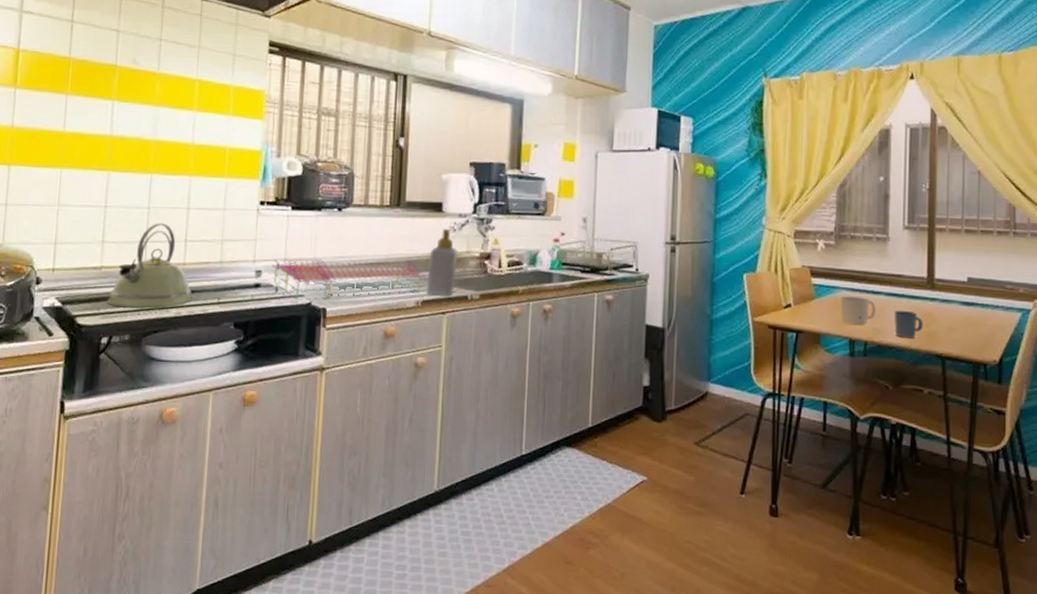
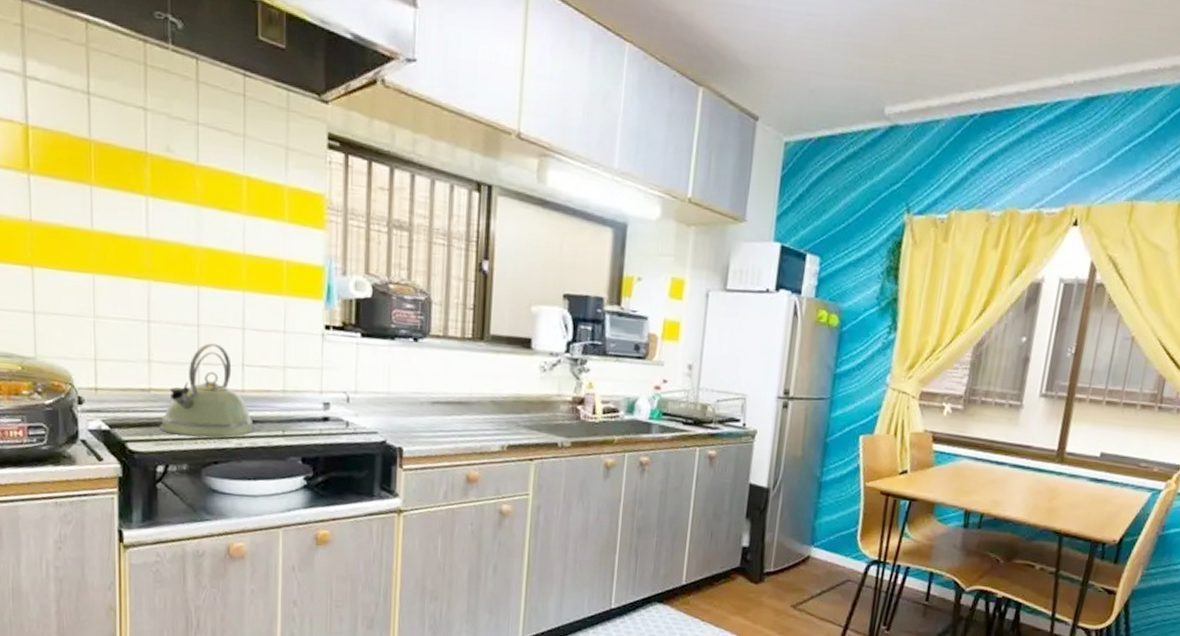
dish rack: present [271,259,426,300] -> none [341,392,512,438]
soap bottle: present [426,228,458,298] -> none [512,367,548,444]
mug: present [840,296,876,327] -> none [959,465,998,498]
mug: present [895,310,923,338] -> none [1014,482,1046,513]

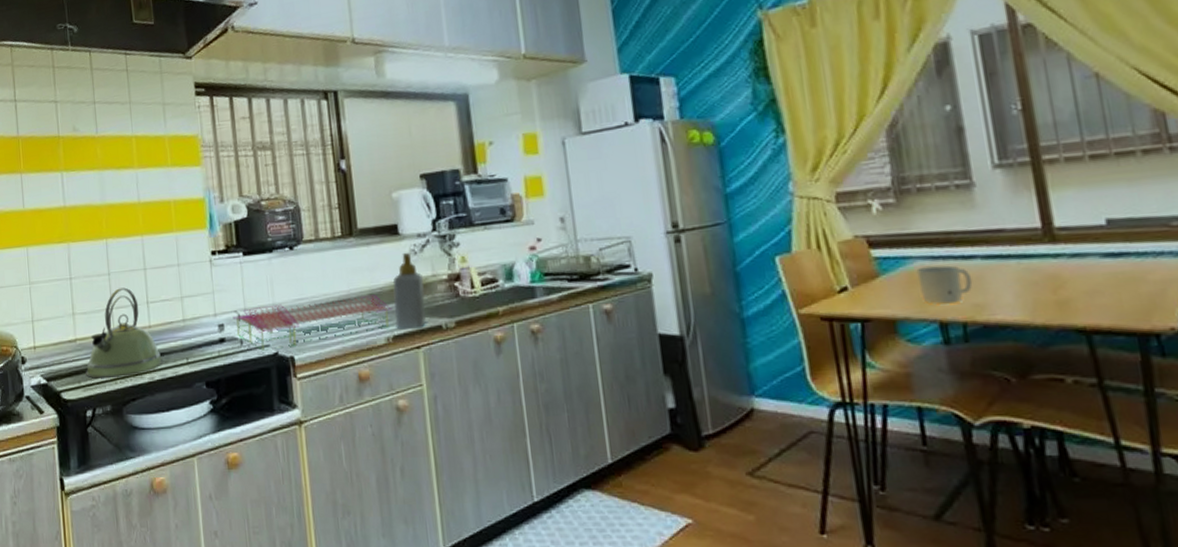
dish rack: none [341,392,512,438] -> present [232,294,393,351]
soap bottle: none [512,367,548,444] -> present [392,252,427,330]
mug: none [959,465,998,498] -> present [916,265,973,305]

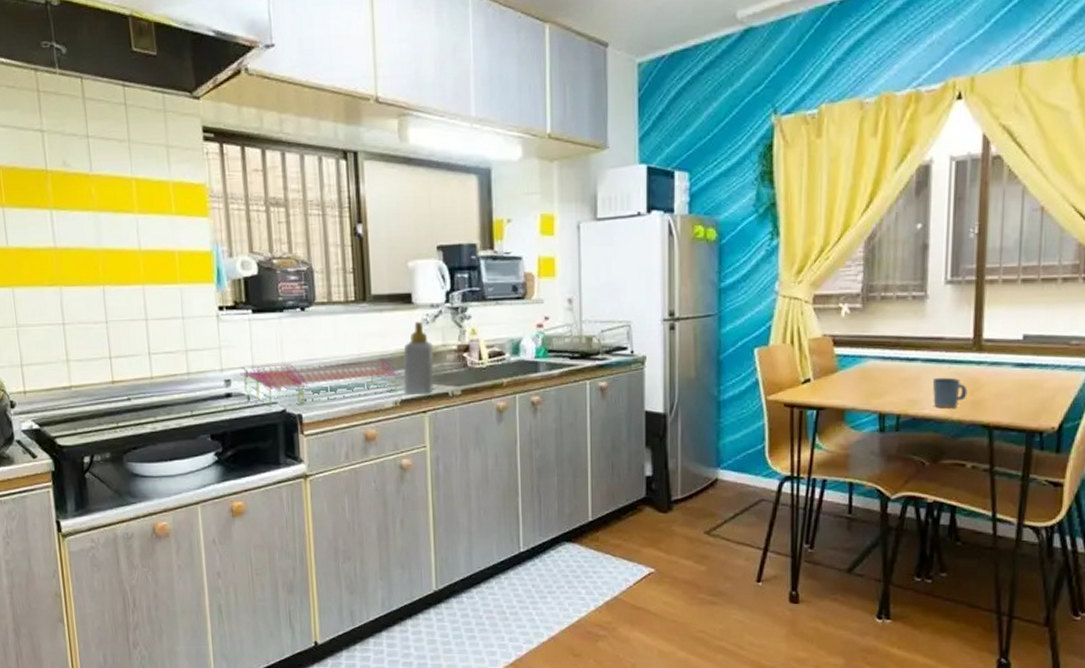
kettle: present [86,287,163,378] -> none [82,337,165,426]
mug: present [916,265,973,305] -> none [868,365,911,399]
mug: none [1001,275,1049,312] -> present [933,377,968,408]

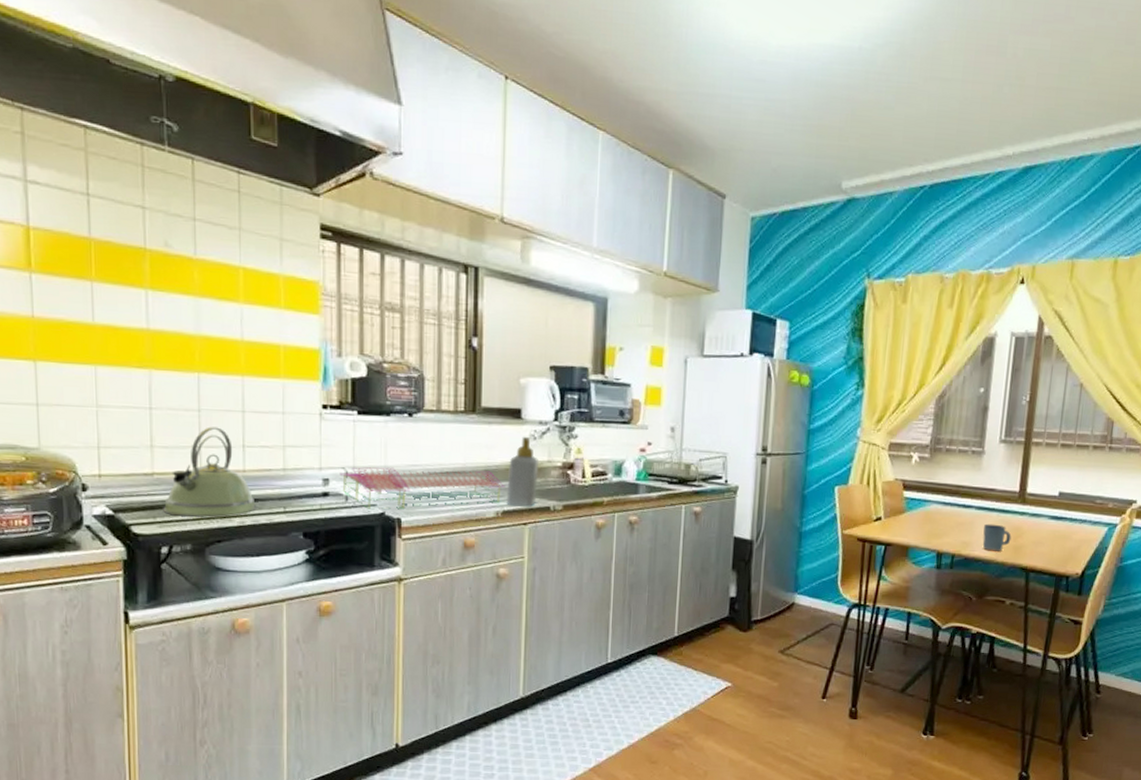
kettle: none [82,337,165,426] -> present [163,426,256,518]

